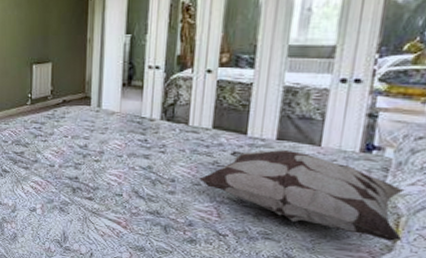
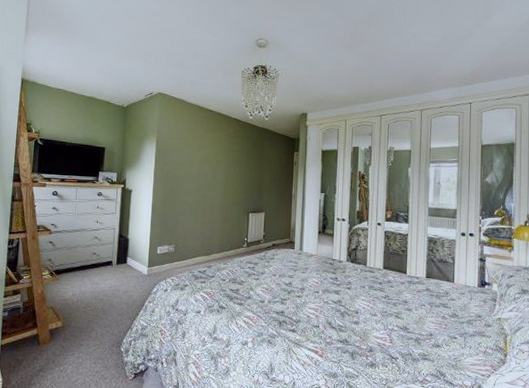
decorative pillow: present [199,149,405,241] -> none [375,285,509,356]

